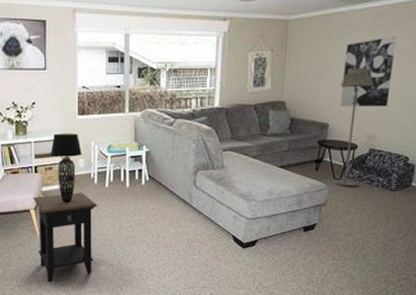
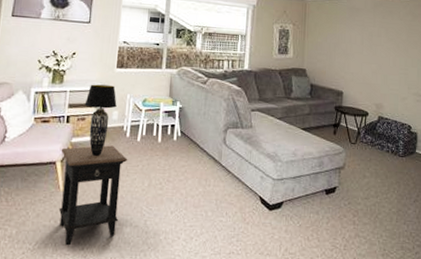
floor lamp: present [332,68,374,187] -> none [349,45,378,151]
wall art: present [339,35,396,107] -> none [351,21,392,80]

